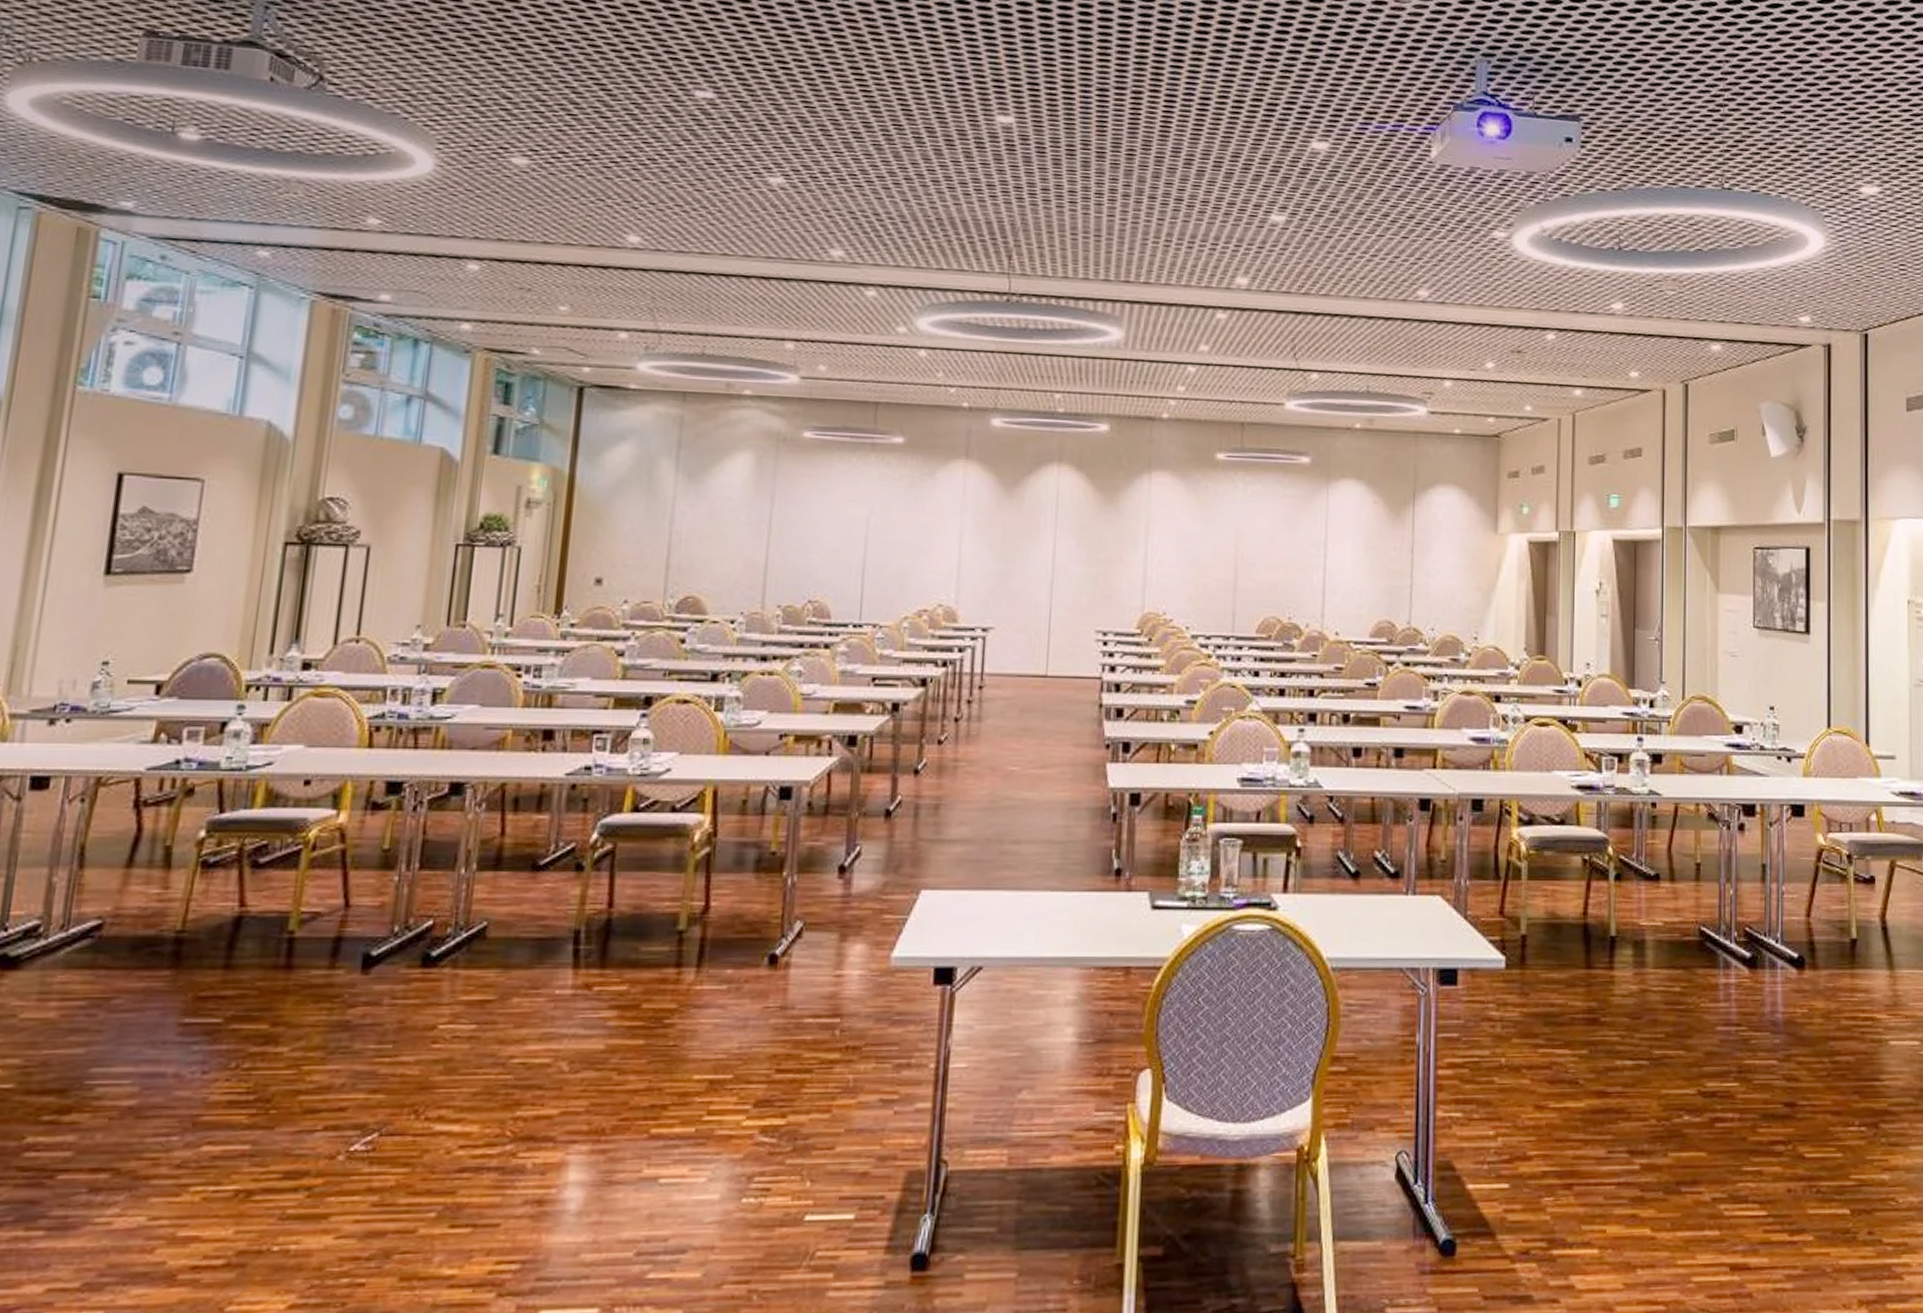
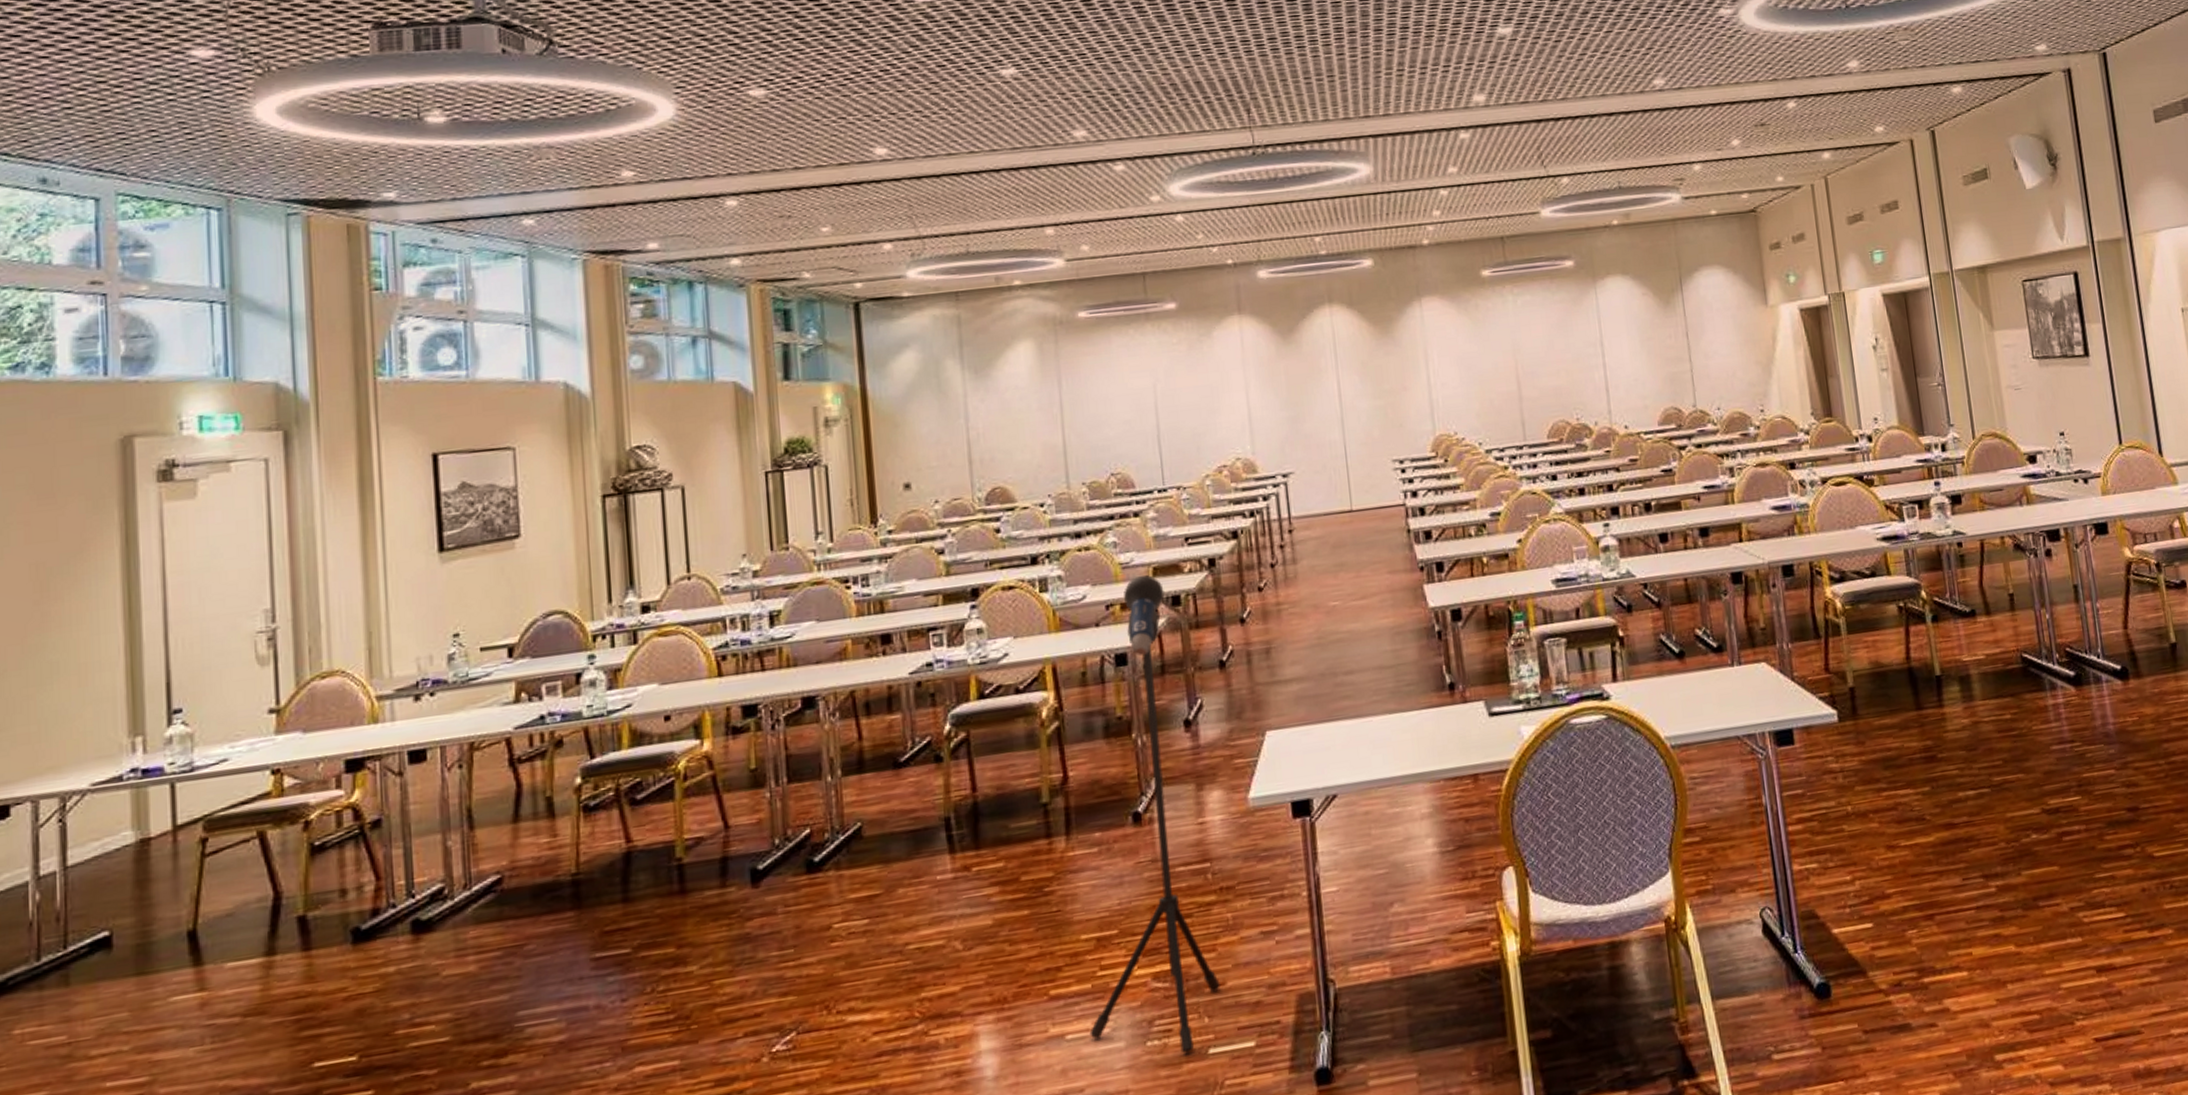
microphone stand: none [684,710,842,1216] -> present [1089,575,1220,1054]

